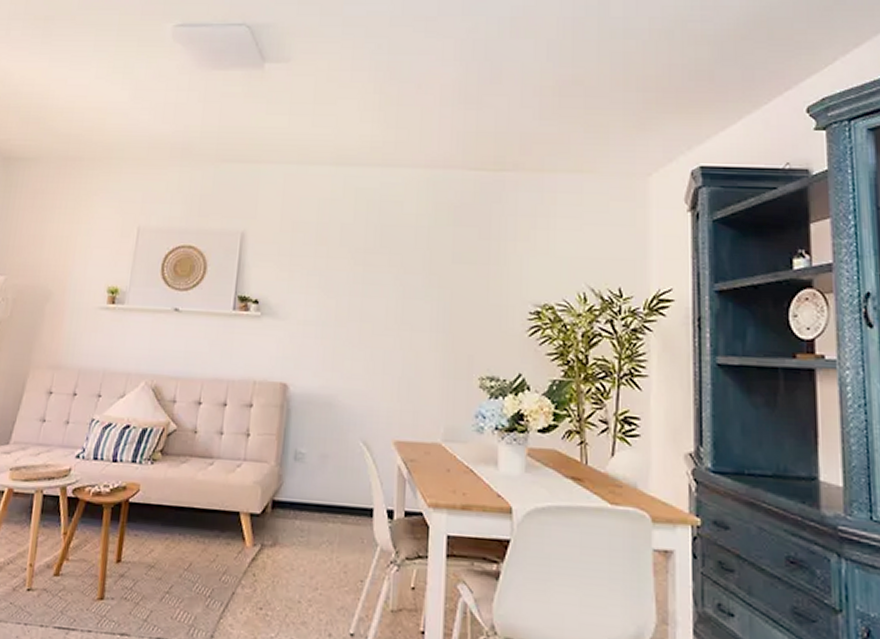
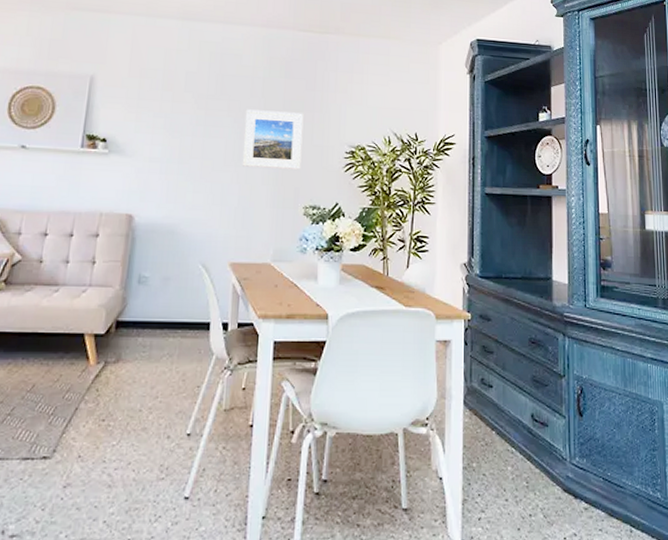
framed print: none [406,264,477,334] -> present [242,109,304,170]

